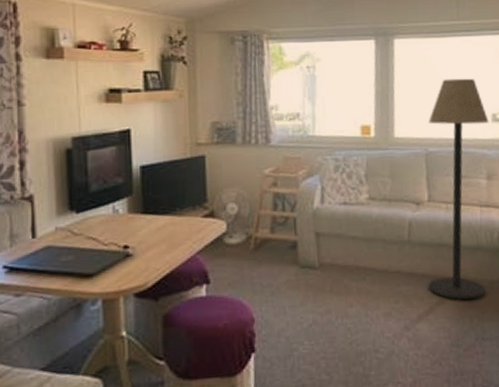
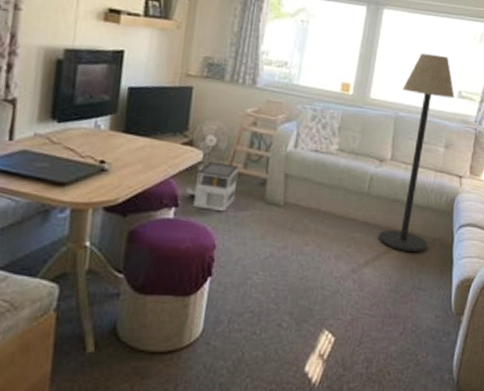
architectural model: none [214,230,267,283] -> present [186,162,239,212]

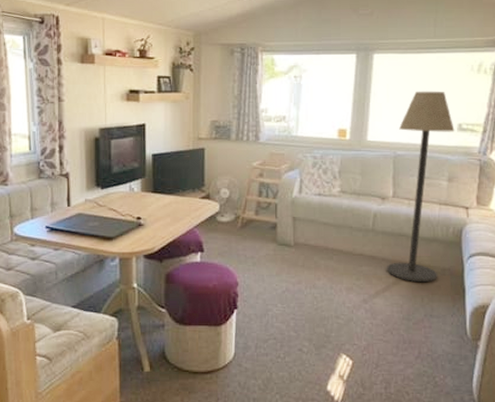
architectural model: present [186,162,239,212] -> none [208,212,251,254]

